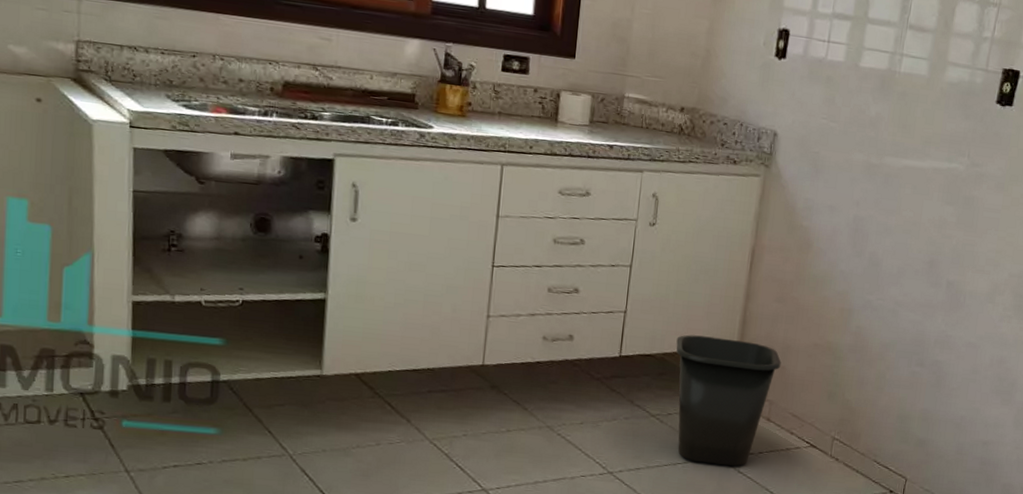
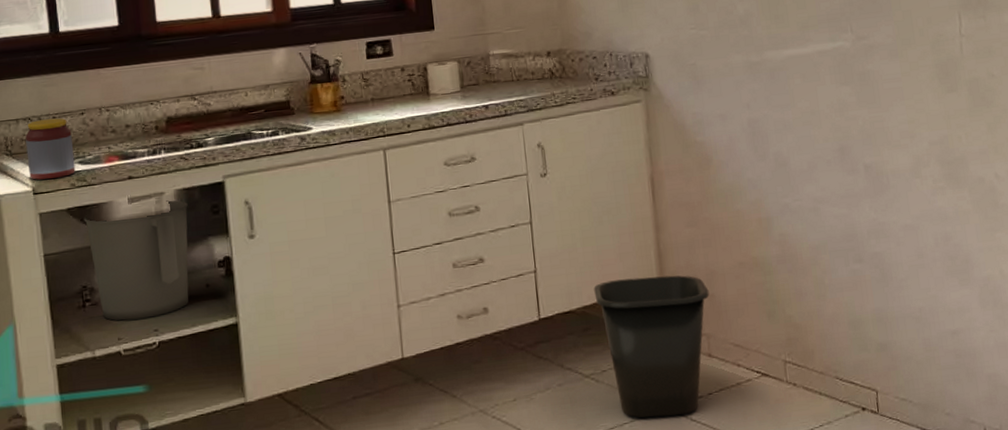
jar: none [127,51,180,117] -> present [25,118,76,180]
mug: none [181,161,293,276] -> present [84,200,189,321]

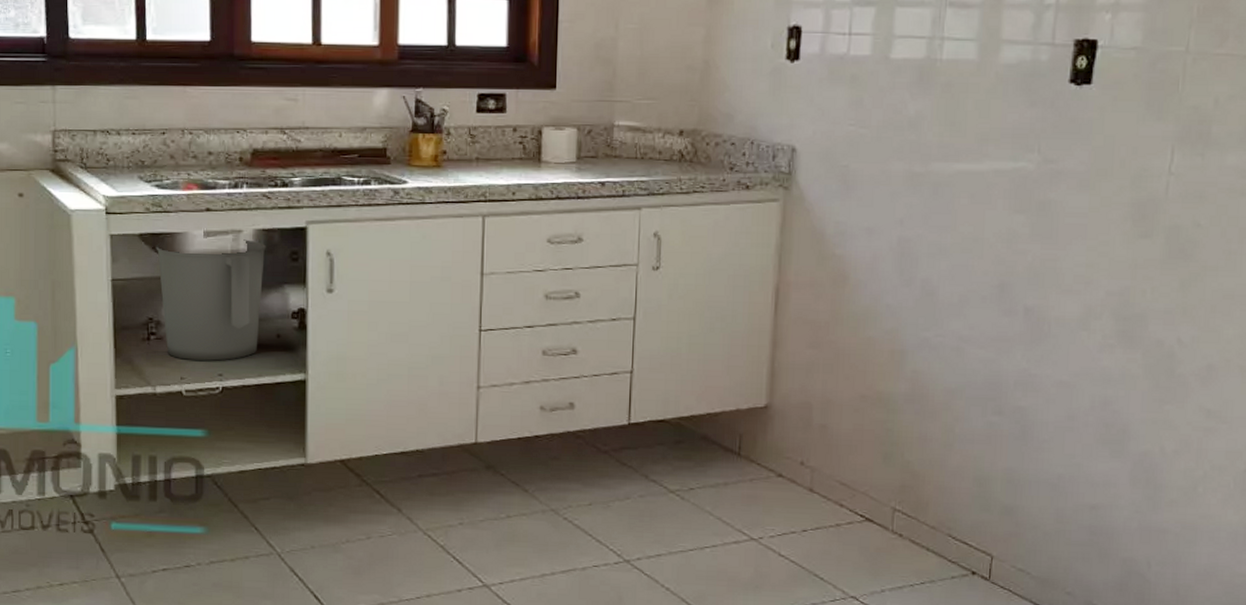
jar: present [25,118,76,180] -> none [102,134,152,200]
waste bin: present [594,275,710,418] -> none [693,394,822,548]

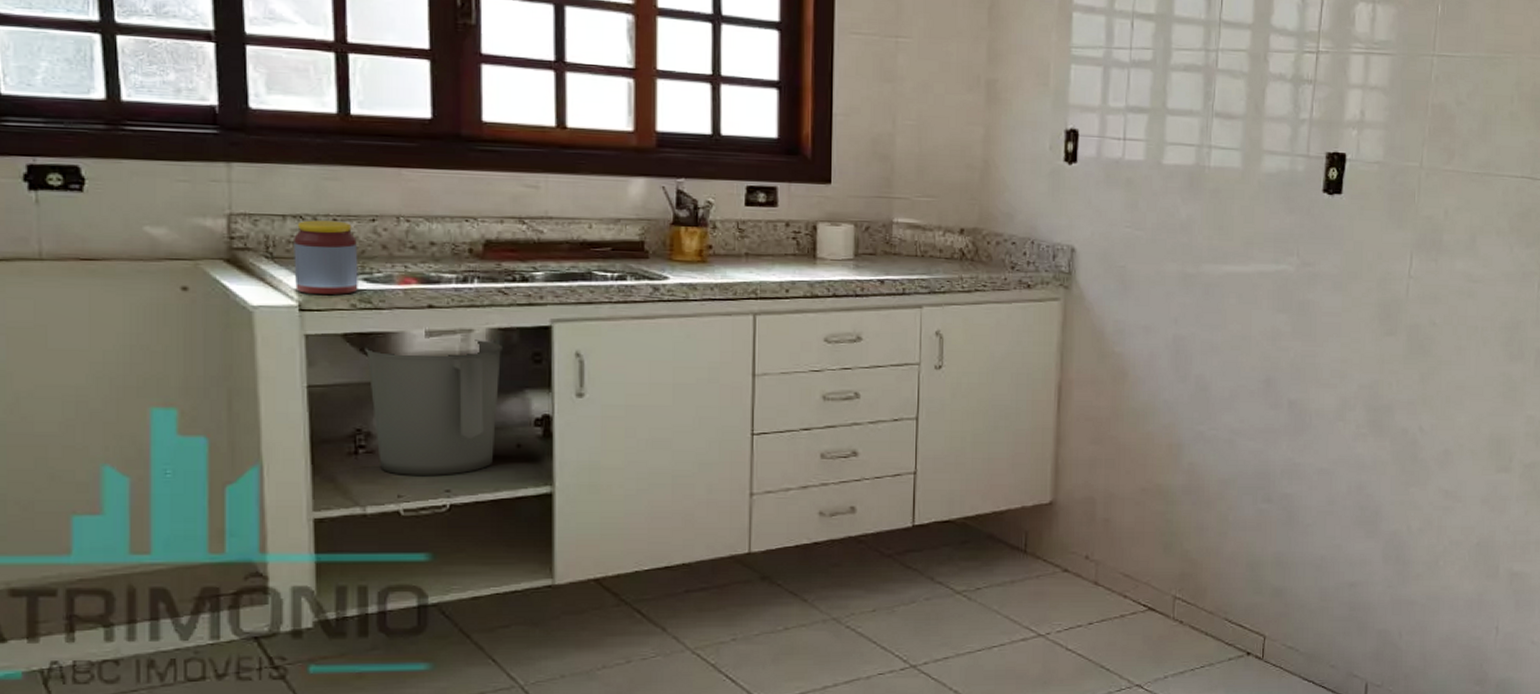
jar: none [102,134,152,200] -> present [294,220,358,296]

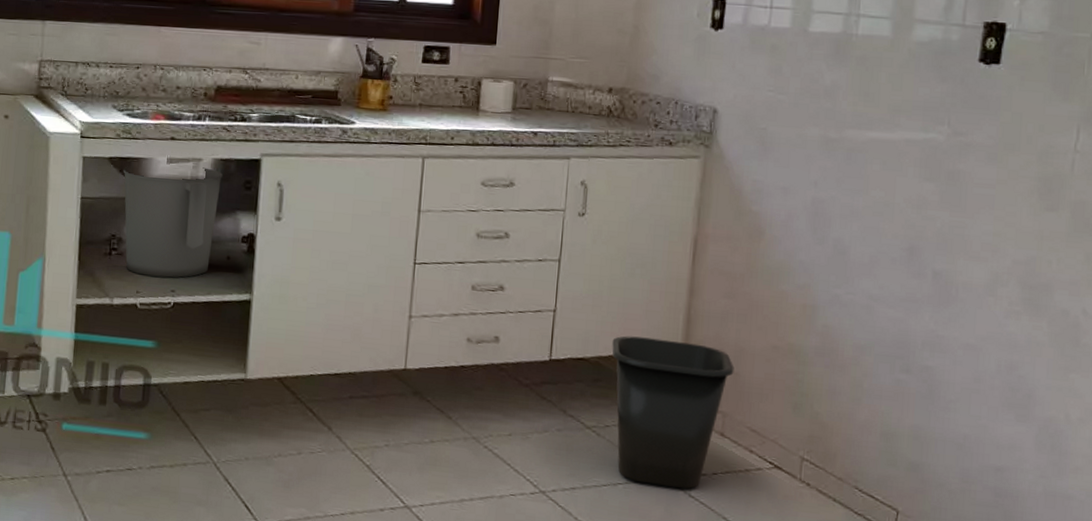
jar: present [294,220,358,296] -> none [79,66,125,126]
waste bin: none [979,492,1105,643] -> present [612,335,734,489]

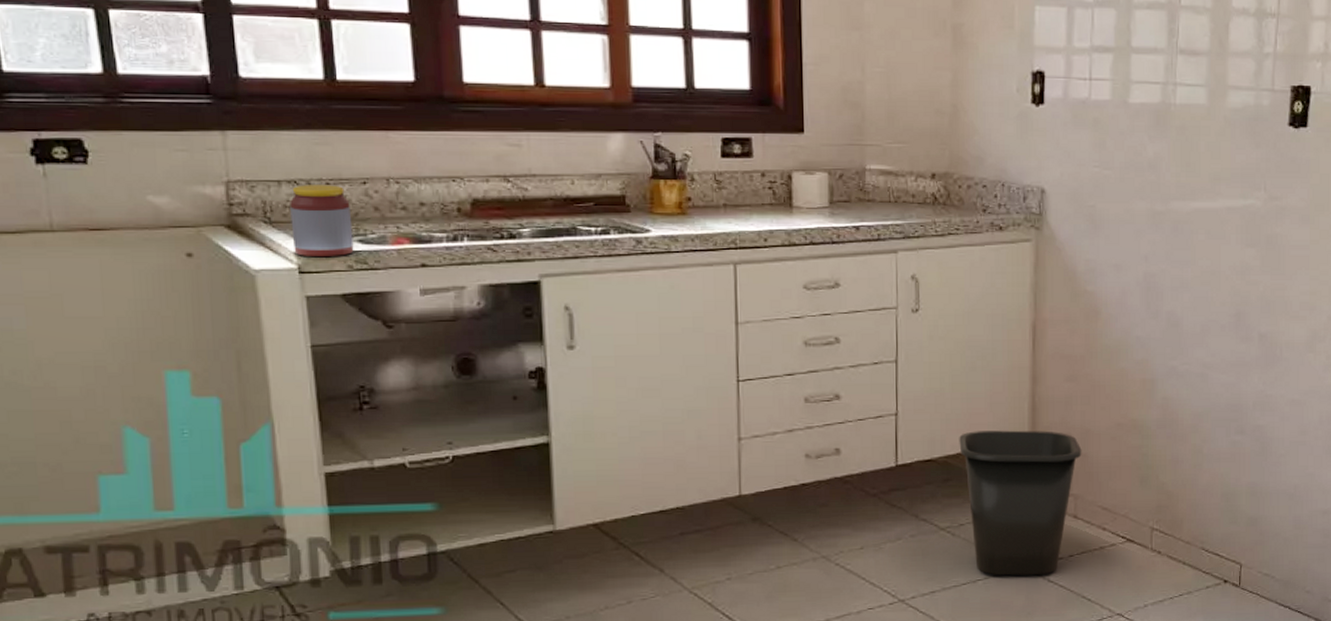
jar: none [79,66,125,126] -> present [290,185,354,258]
mug: present [123,167,223,278] -> none [363,296,495,429]

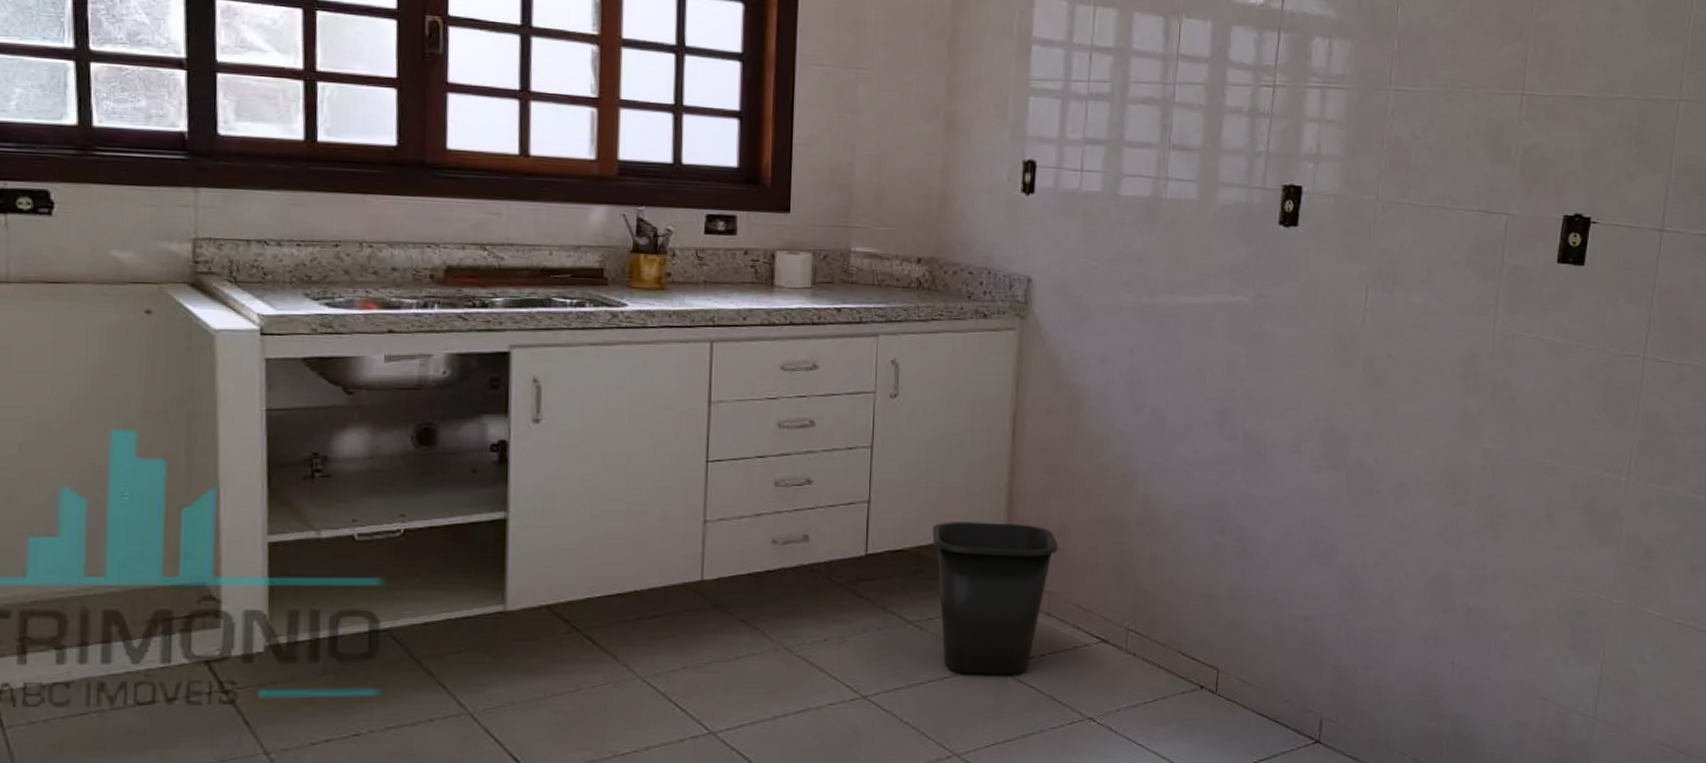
jar: present [290,185,354,258] -> none [256,245,321,320]

